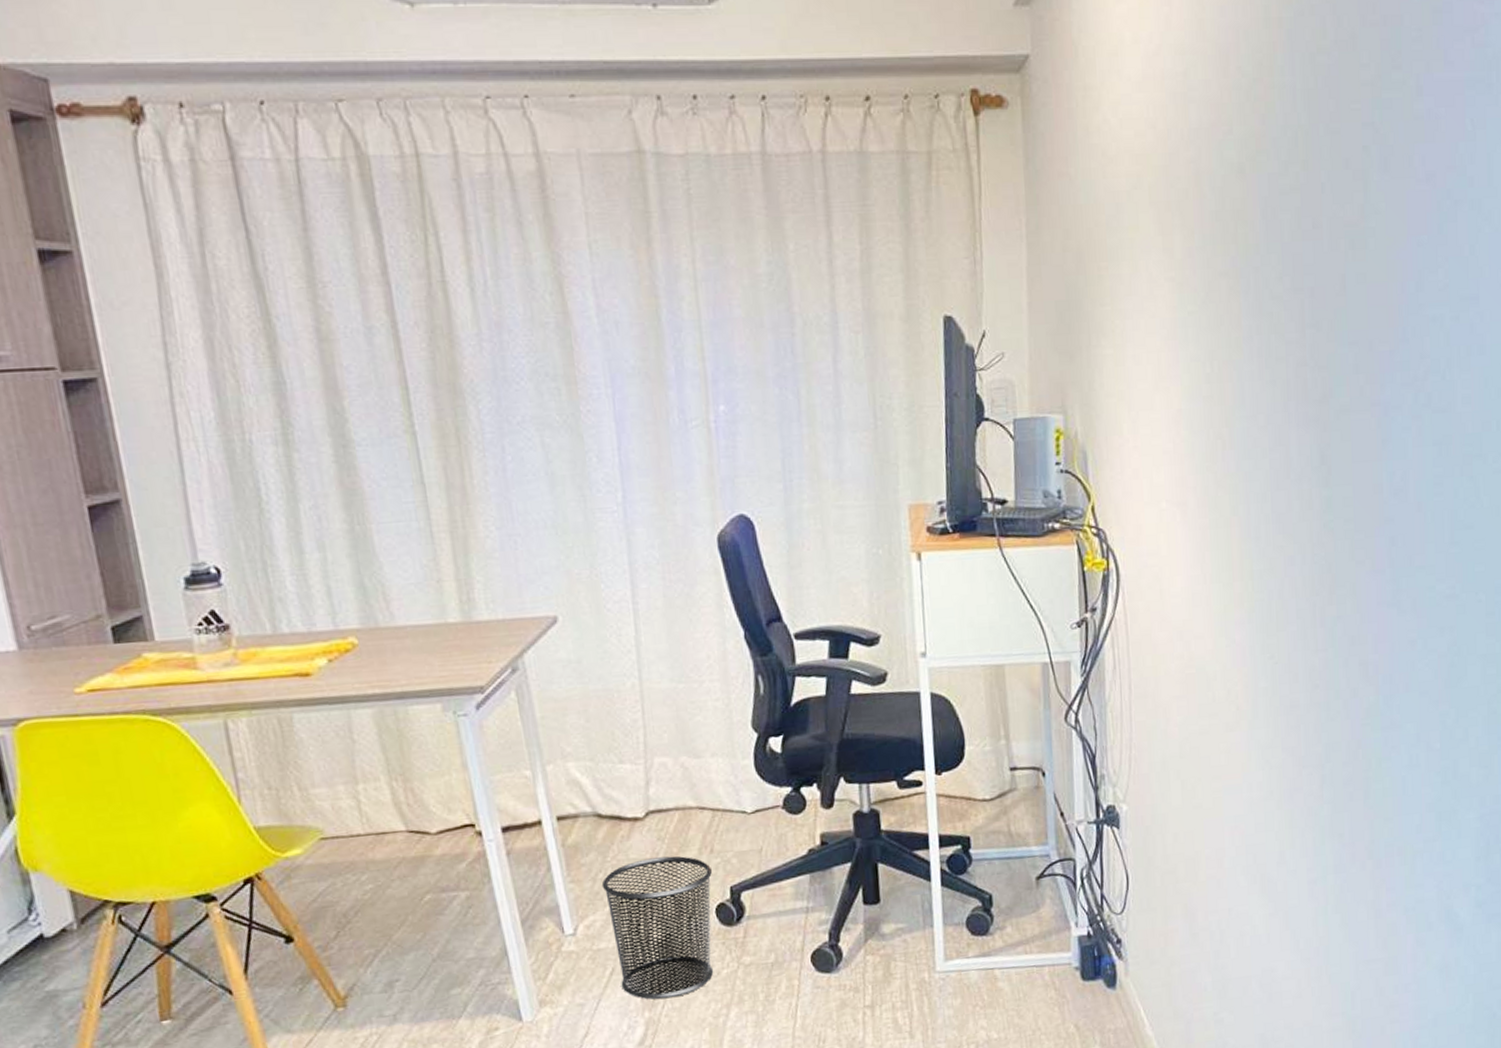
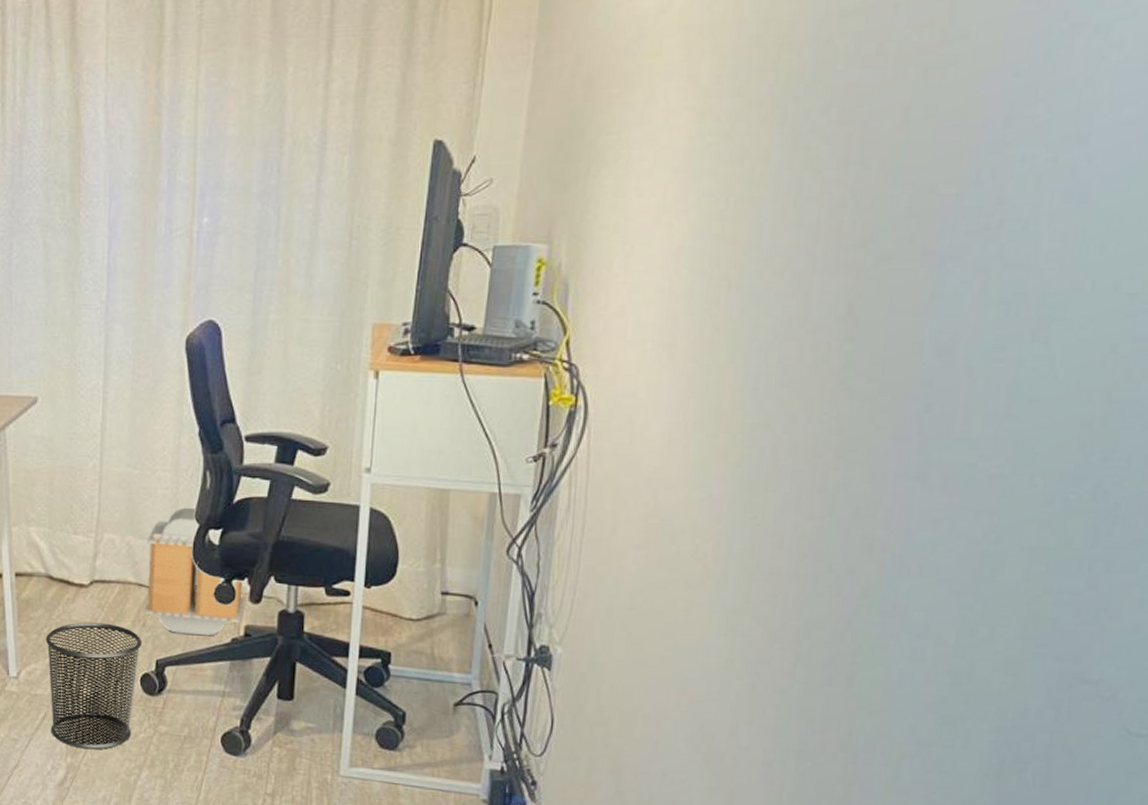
air purifier: none [702,717,816,855] -> present [143,507,244,636]

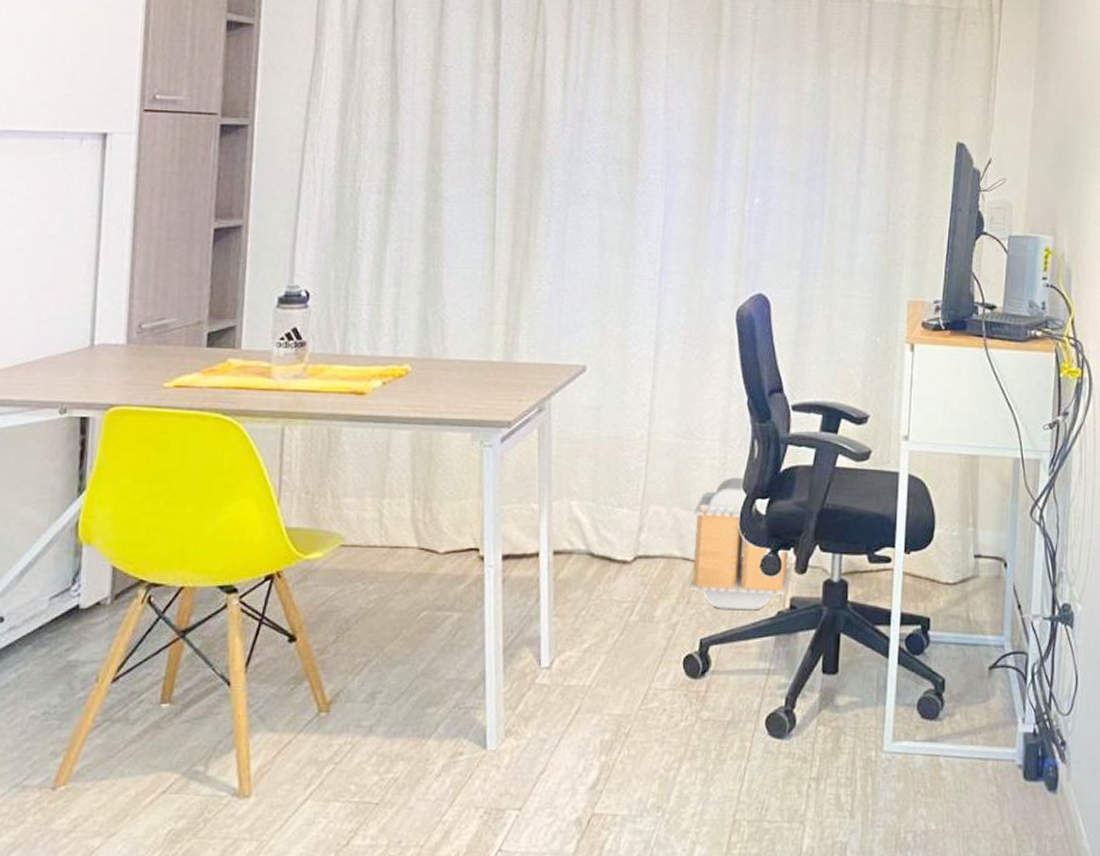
waste bin: present [45,622,143,750] -> none [582,602,687,745]

